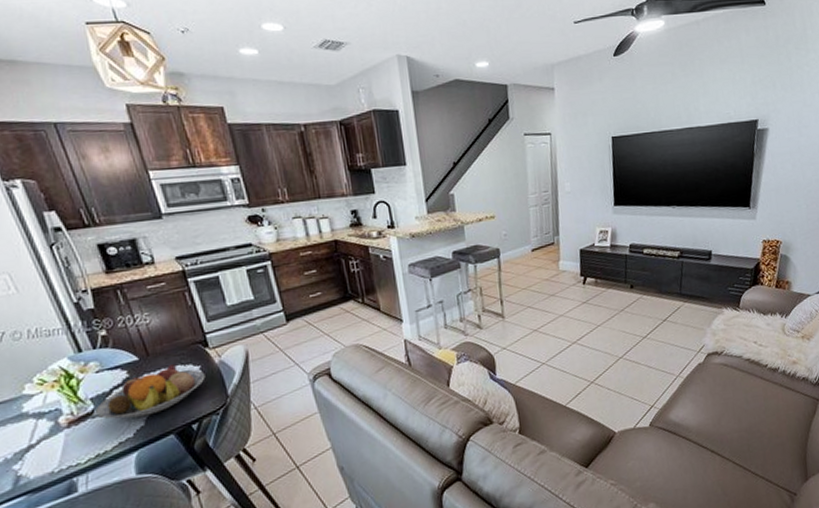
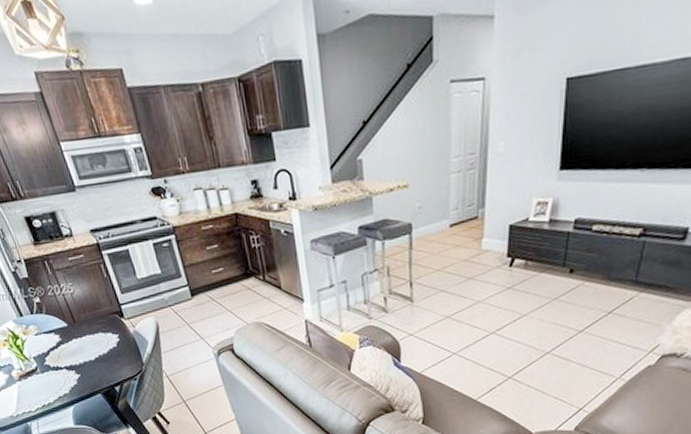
fruit bowl: present [96,364,205,419] -> none [38,332,123,377]

